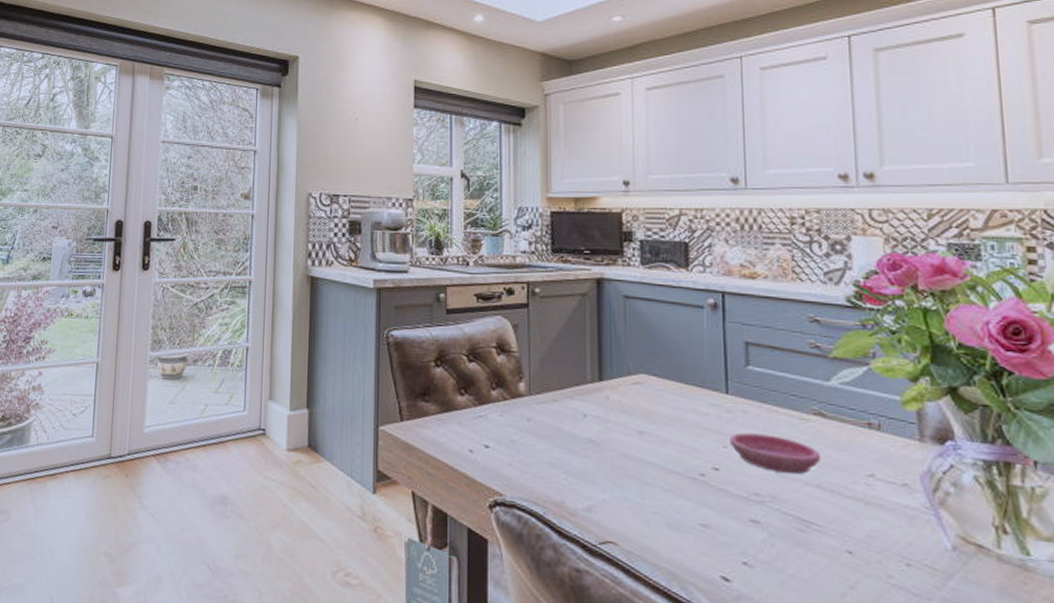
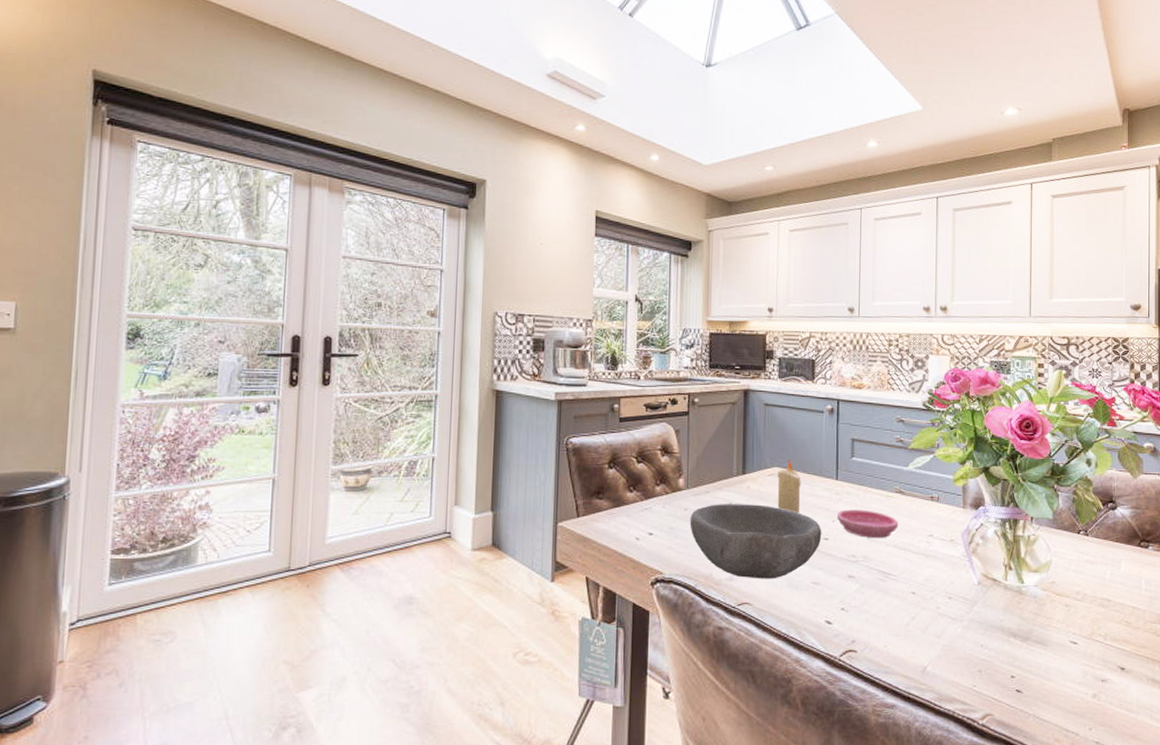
bowl: none [534,415,710,515] -> present [689,504,822,579]
candle: none [644,364,678,434] -> present [776,459,801,514]

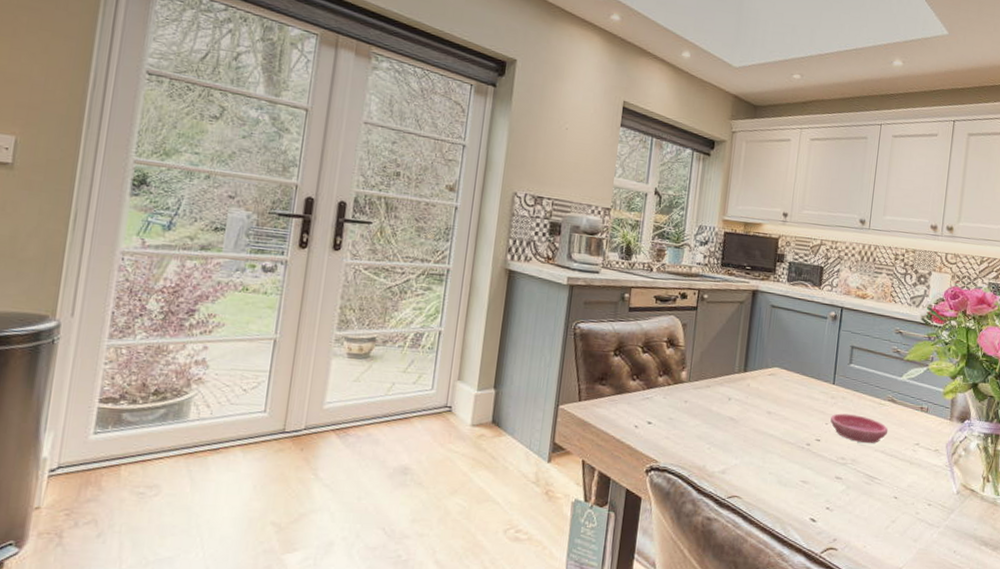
bowl: present [689,504,822,579] -> none [688,398,815,475]
candle: present [776,459,801,514] -> none [774,360,800,414]

